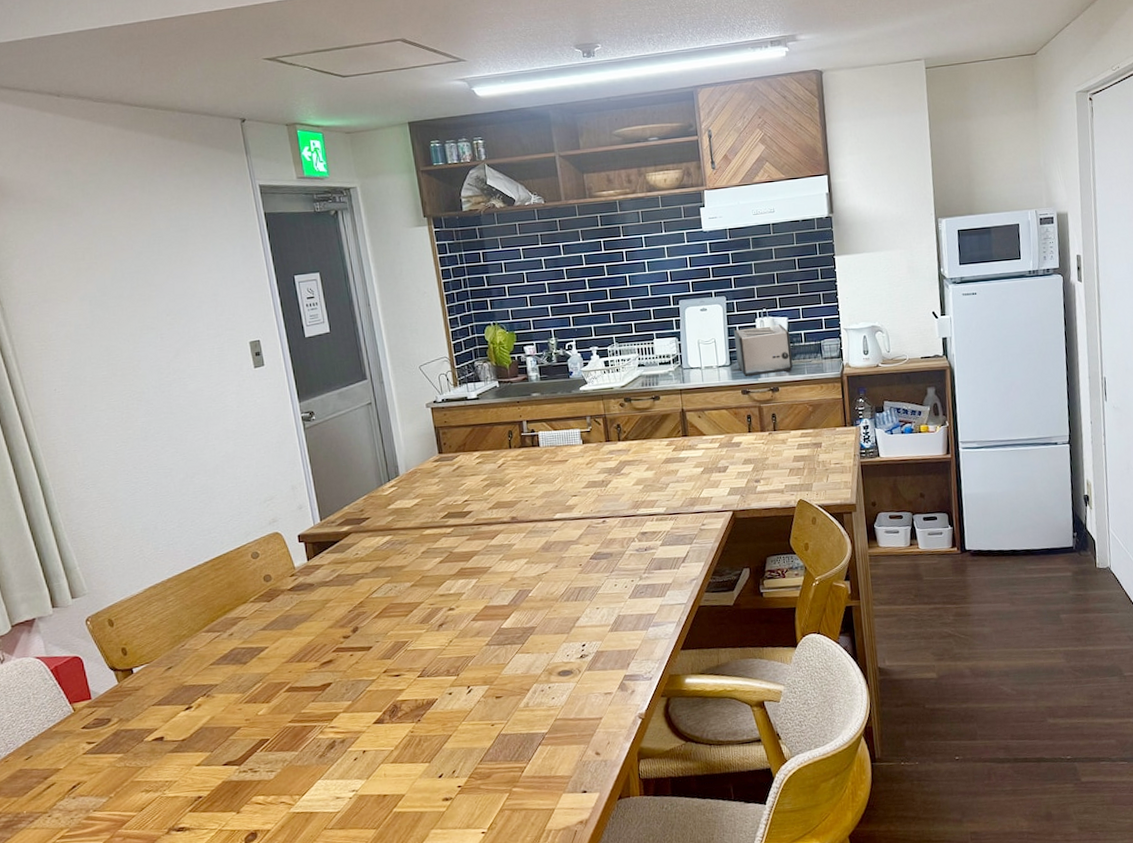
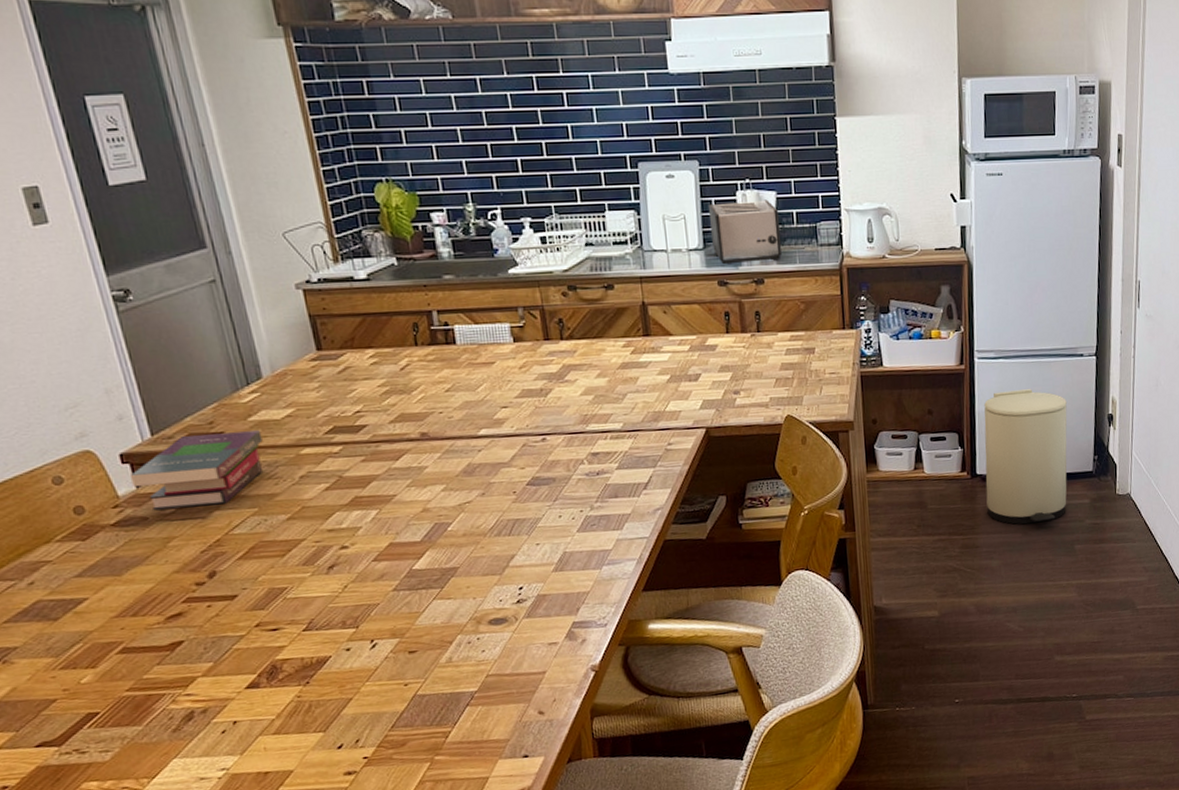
books: none [303,516,397,579] -> present [129,430,263,510]
pedal bin: none [970,474,1051,595] -> present [984,389,1067,525]

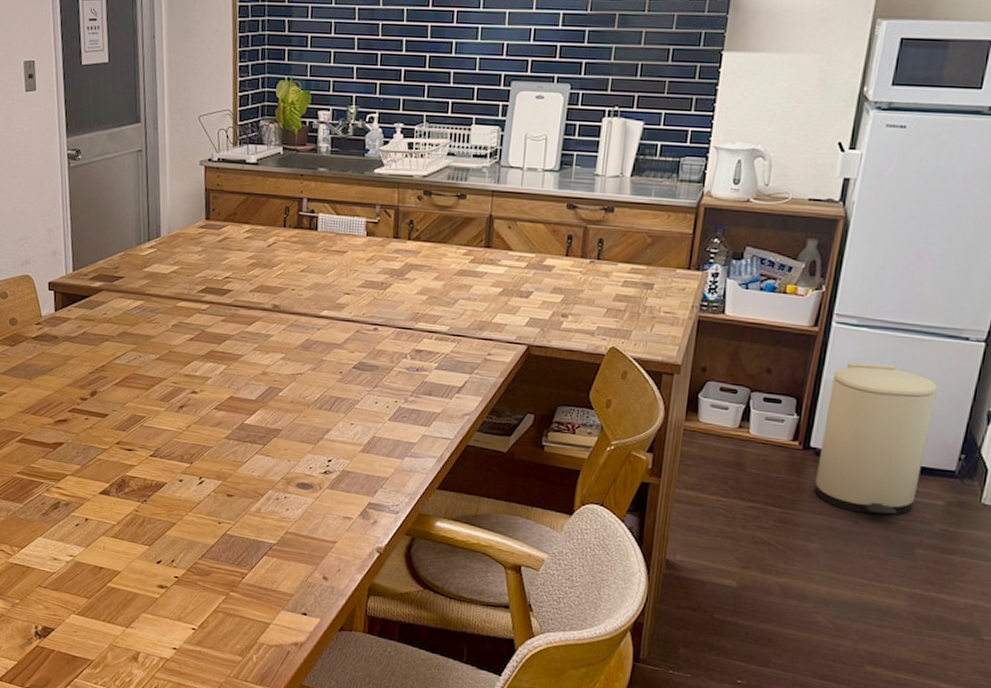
books: present [129,430,263,510] -> none [52,276,151,337]
toaster: present [708,199,782,265] -> none [568,127,643,191]

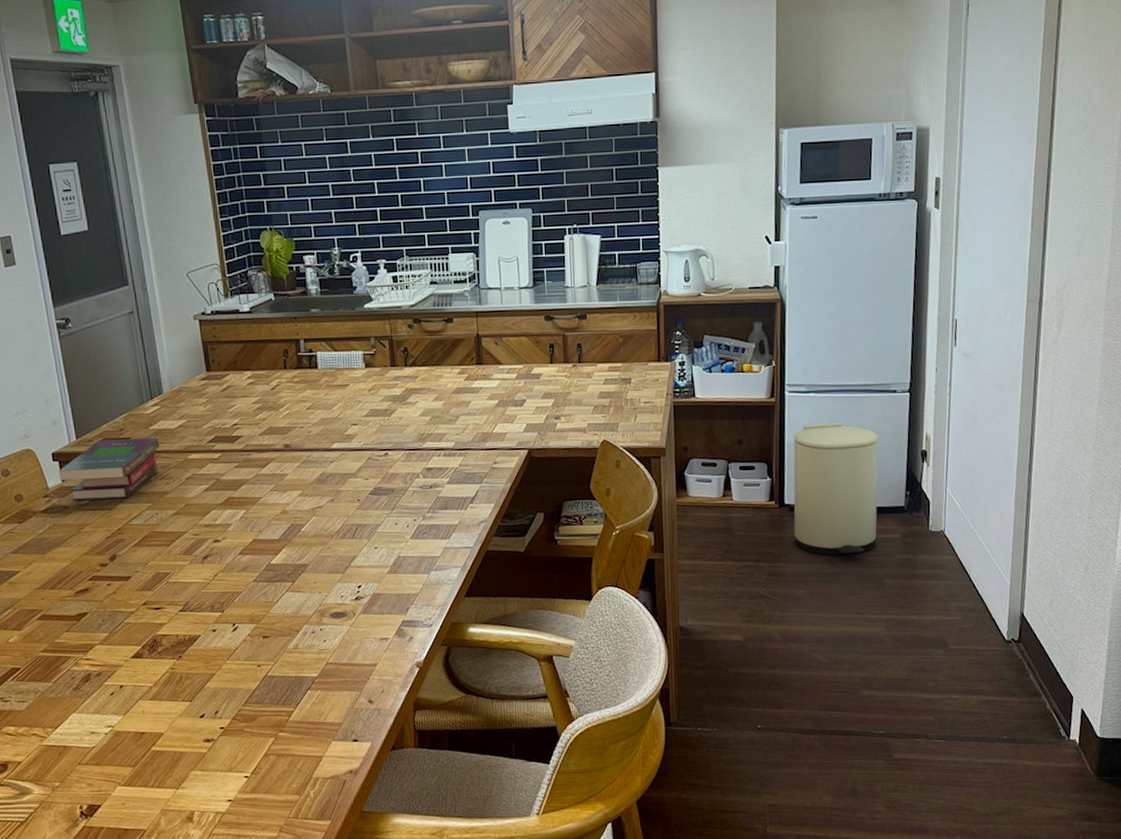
books: none [52,276,151,337] -> present [58,437,159,501]

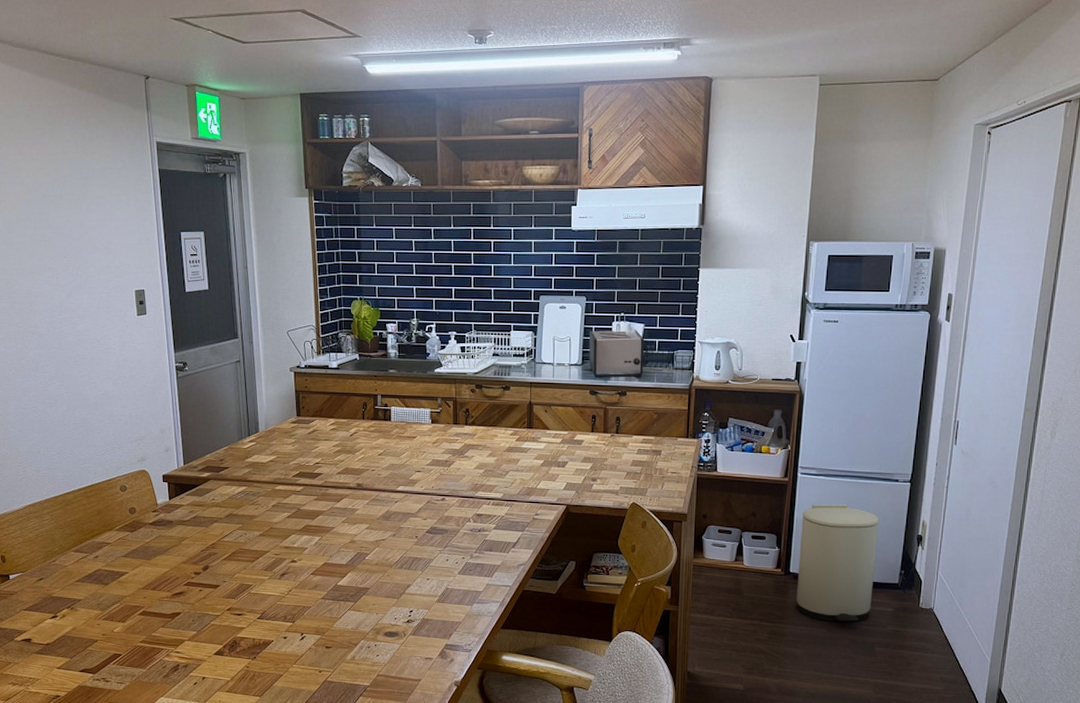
books: present [58,437,159,501] -> none [166,468,252,519]
toaster: none [538,242,603,302] -> present [589,330,645,379]

